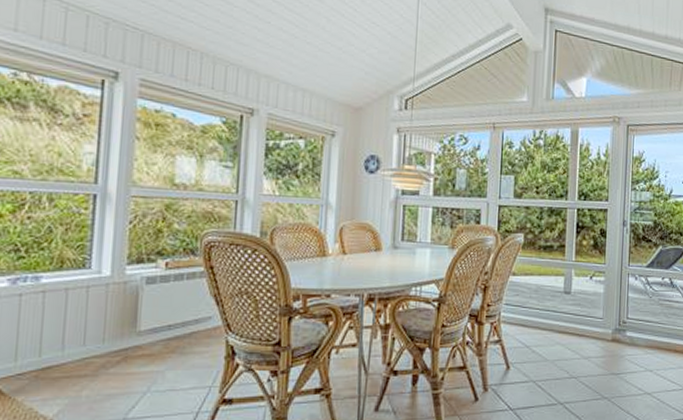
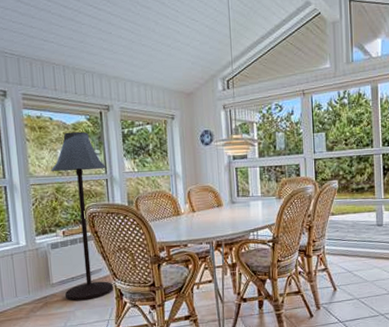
floor lamp: none [154,135,239,358] -> present [50,131,114,301]

